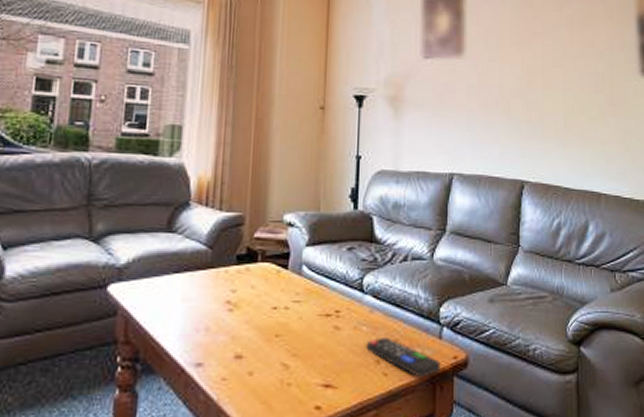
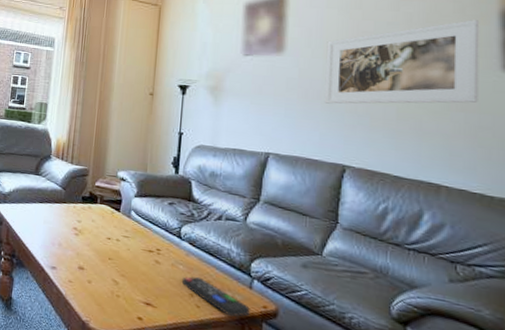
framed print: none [502,24,625,113] -> present [324,20,480,104]

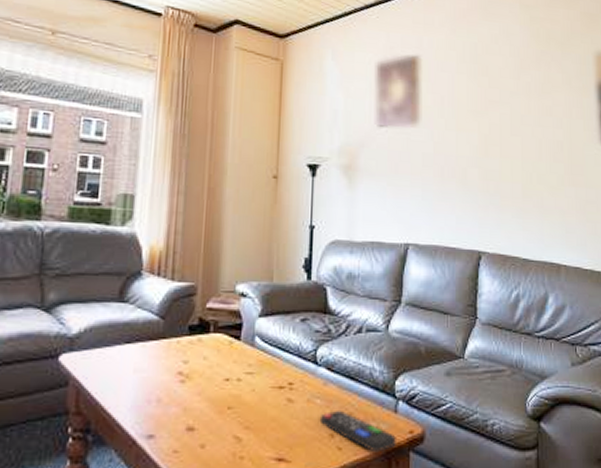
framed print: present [324,20,480,104] -> none [459,91,585,183]

